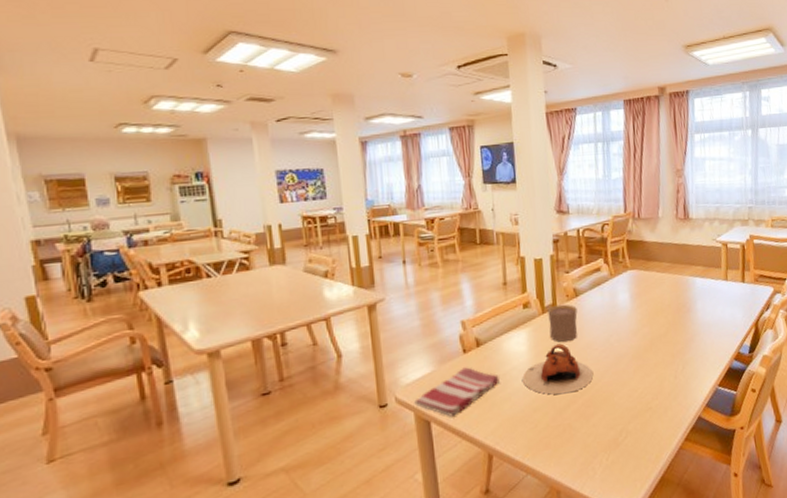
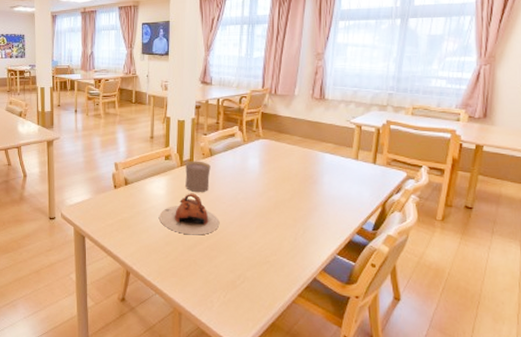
dish towel: present [414,367,500,417] -> none [75,200,140,236]

